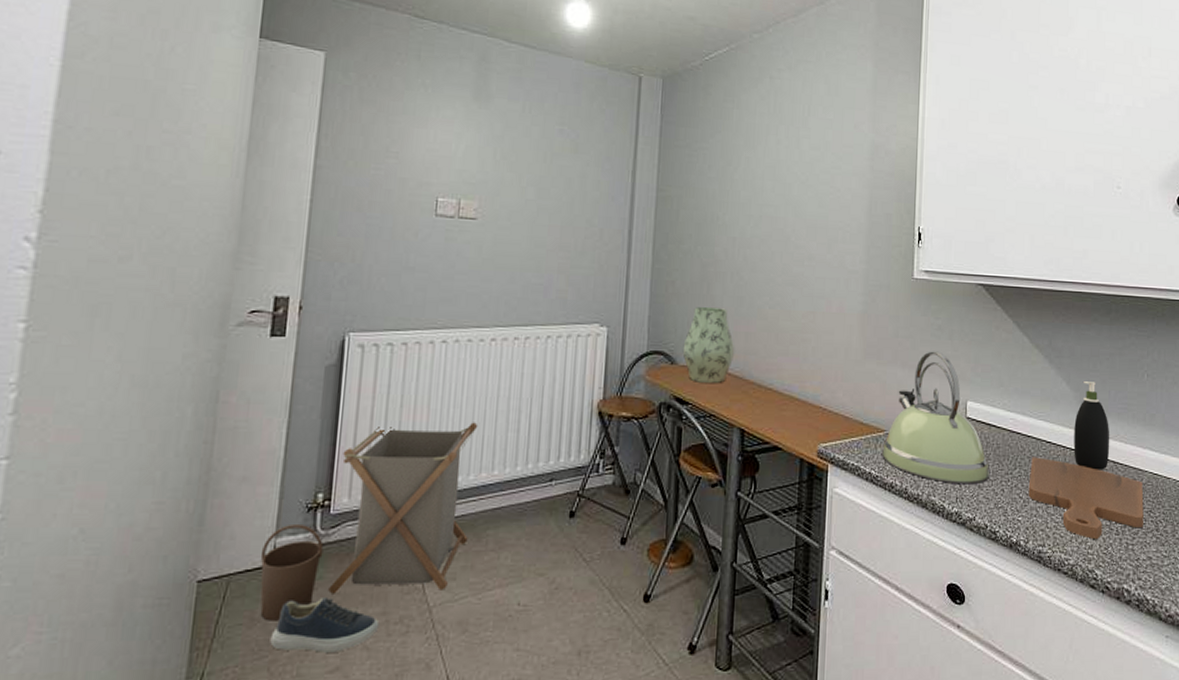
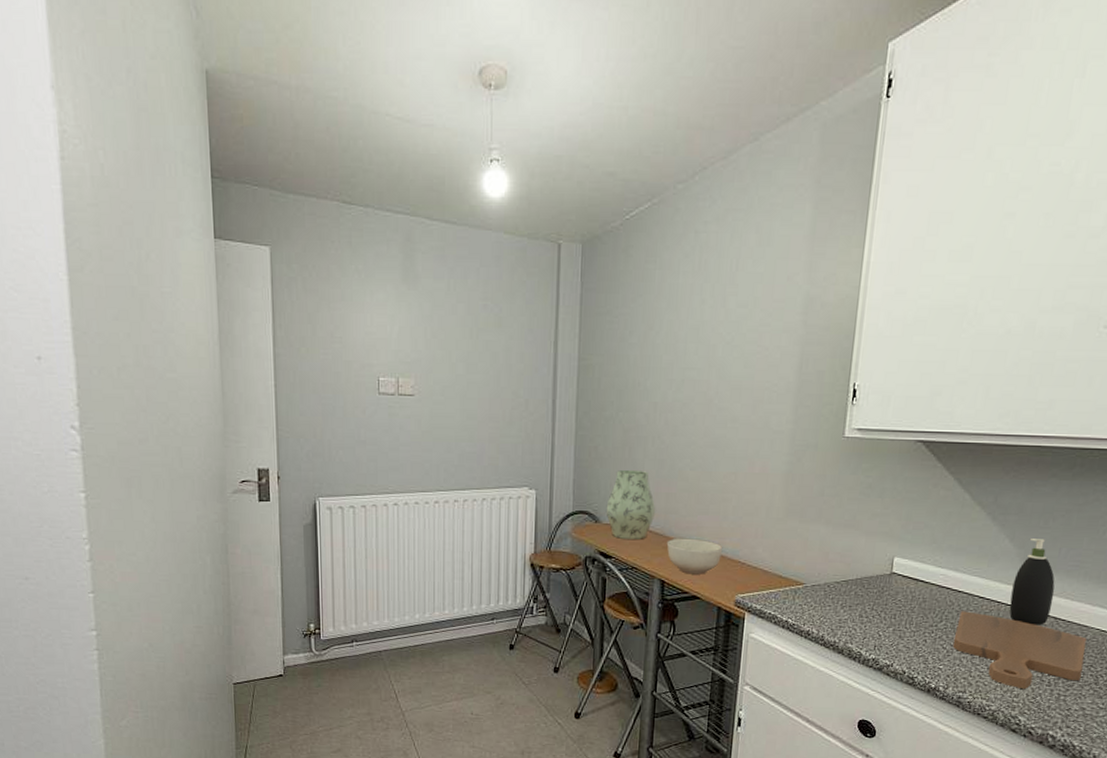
bucket: present [260,525,324,621] -> none [274,646,319,714]
shoe: present [270,598,380,653] -> none [289,700,366,739]
laundry basket: present [328,422,478,594] -> none [325,571,429,700]
bowl: none [746,381,804,422] -> present [666,538,723,575]
kettle: present [881,351,991,485] -> none [799,509,914,635]

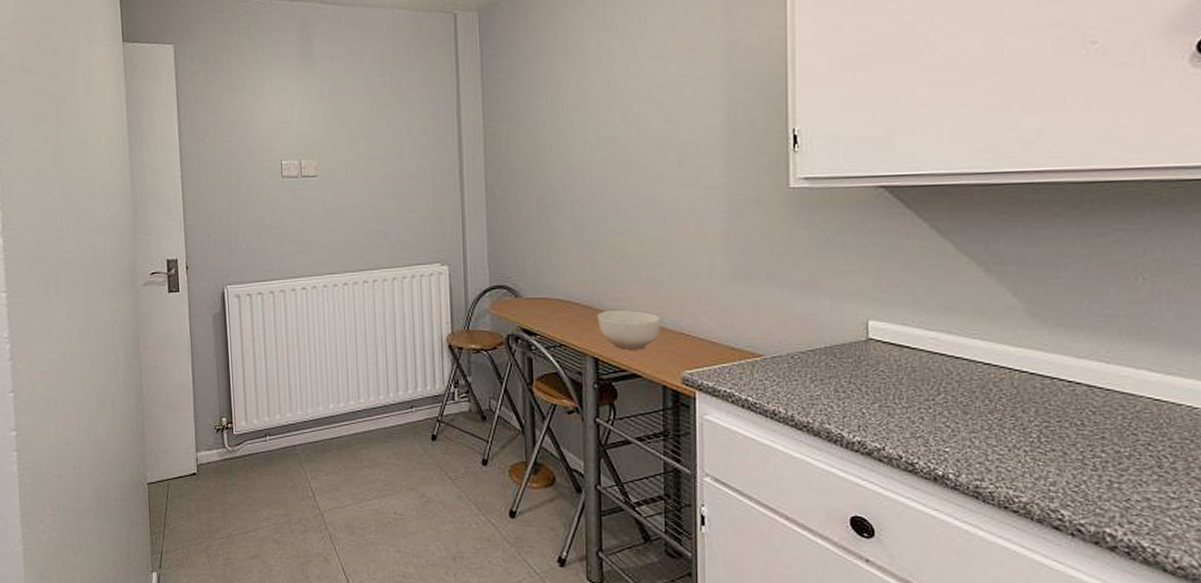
vase: present [606,470,656,541] -> none [525,239,581,315]
cutting board: present [952,611,1087,690] -> none [958,381,1137,476]
soap dispenser: present [1009,539,1055,625] -> none [1025,291,1082,395]

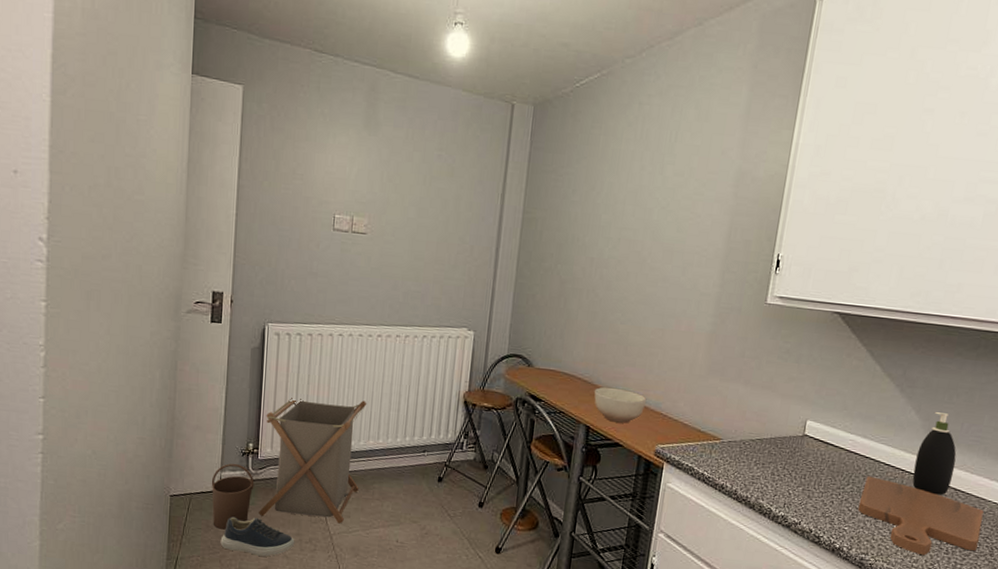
bucket: none [187,442,233,516] -> present [211,463,254,530]
shoe: none [204,500,284,543] -> present [220,516,295,557]
laundry basket: none [236,357,345,499] -> present [259,398,367,524]
cutting board: none [958,381,1137,476] -> present [857,476,984,556]
soap dispenser: none [1025,291,1082,395] -> present [912,412,957,495]

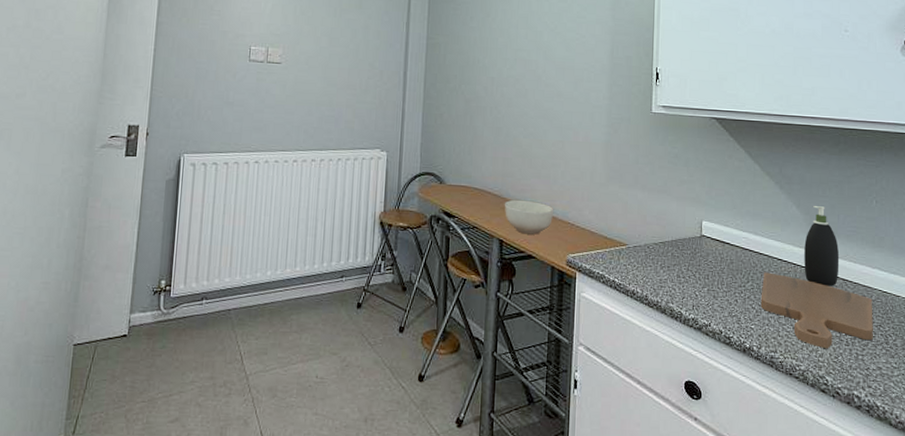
bucket: present [211,463,254,530] -> none [119,304,166,379]
shoe: present [220,516,295,557] -> none [126,363,209,407]
laundry basket: present [259,398,367,524] -> none [170,227,284,362]

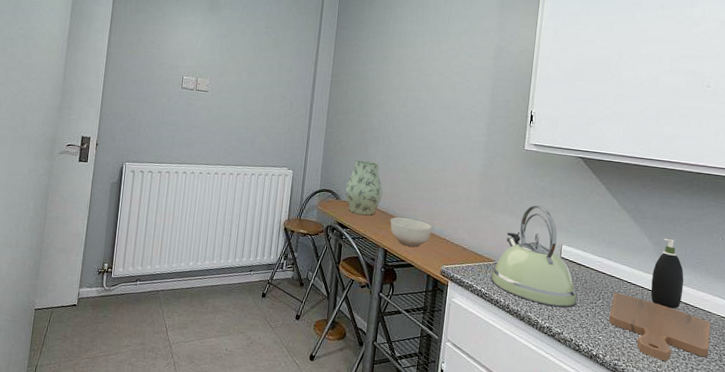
vase: none [449,136,494,201] -> present [345,160,383,216]
kettle: none [623,176,725,295] -> present [490,205,578,308]

